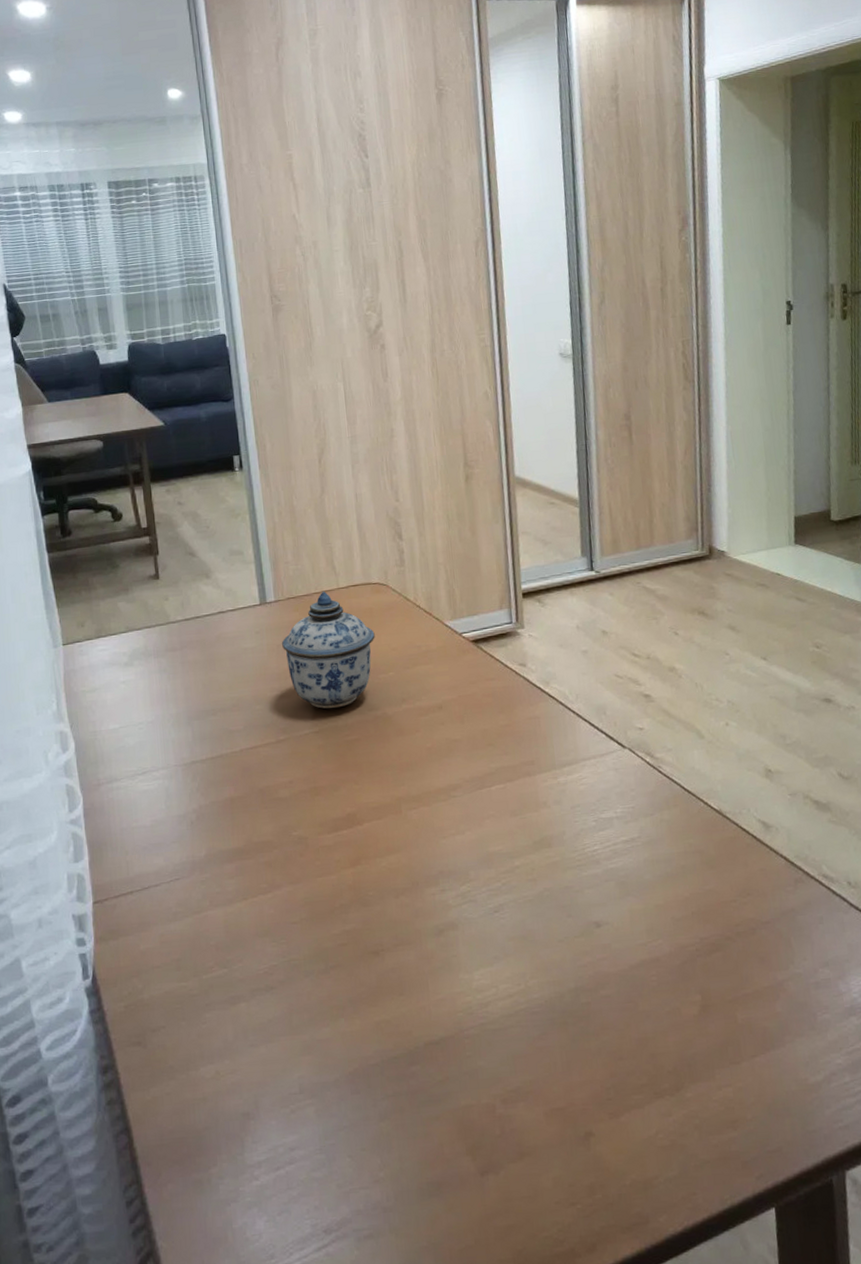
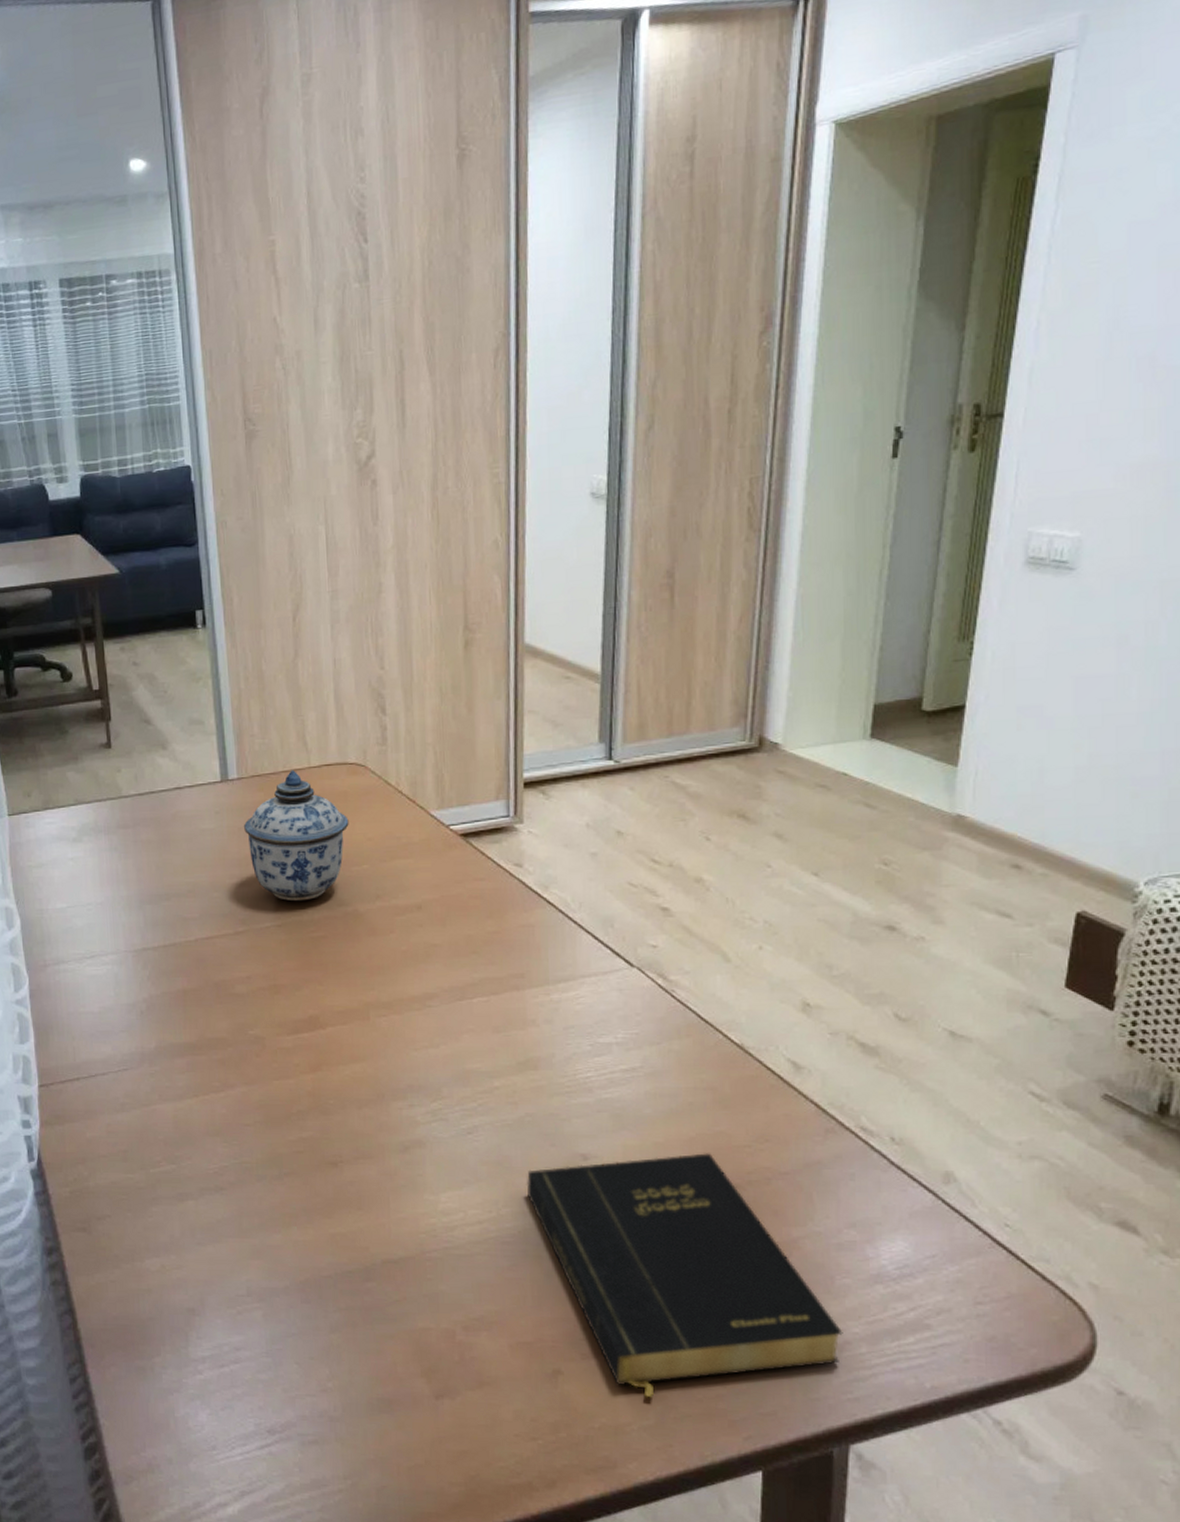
book: none [549,910,829,1149] -> present [526,1153,843,1398]

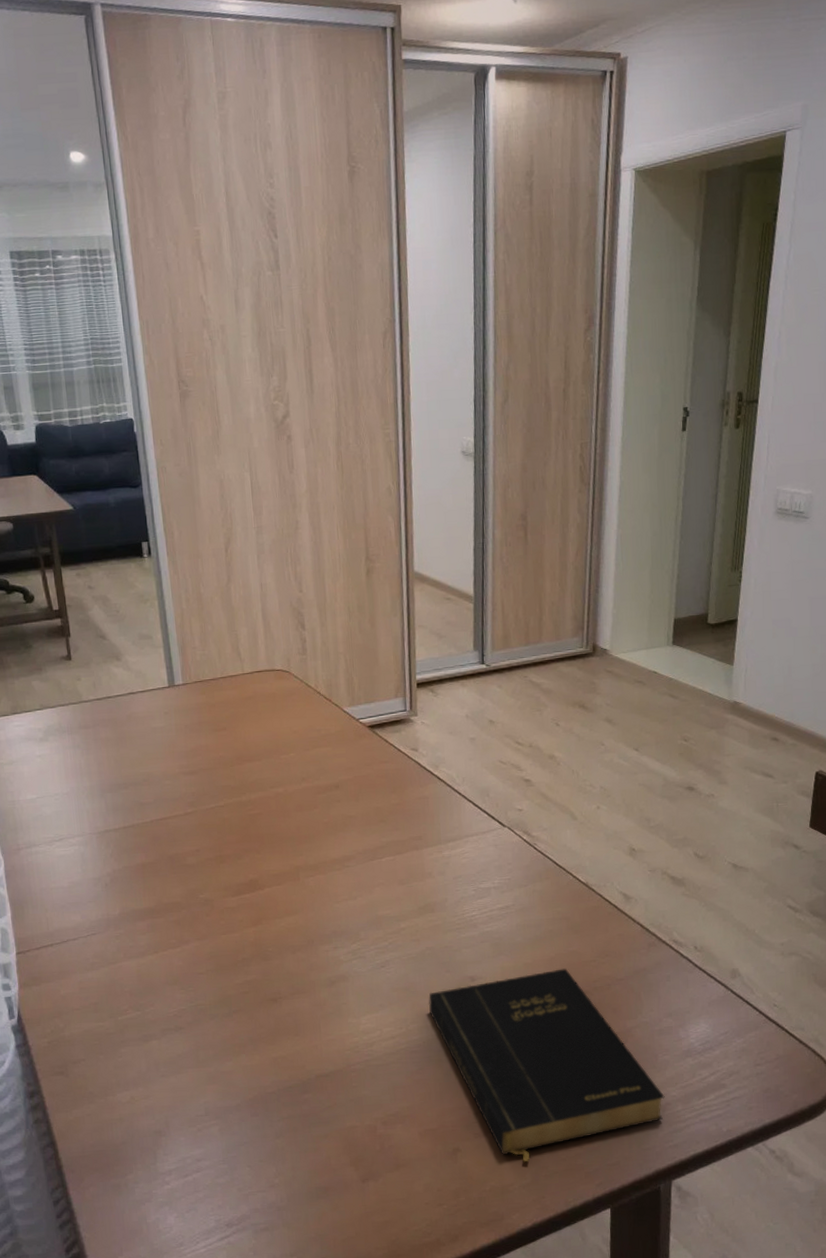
lidded jar: present [244,769,349,902] -> none [189,675,278,786]

